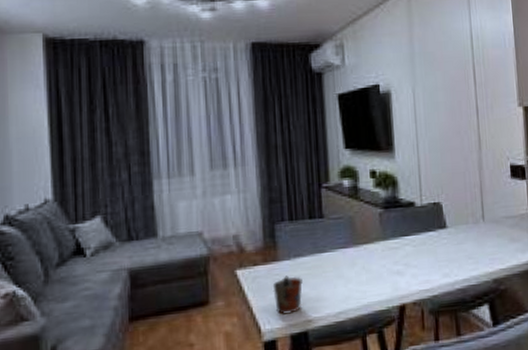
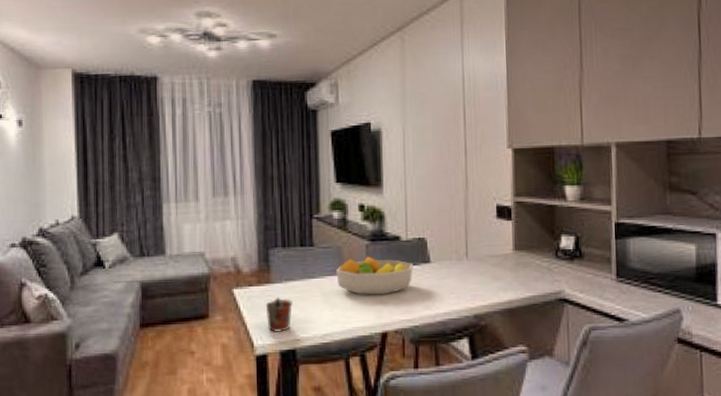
fruit bowl: none [349,225,430,267] -> present [336,256,413,295]

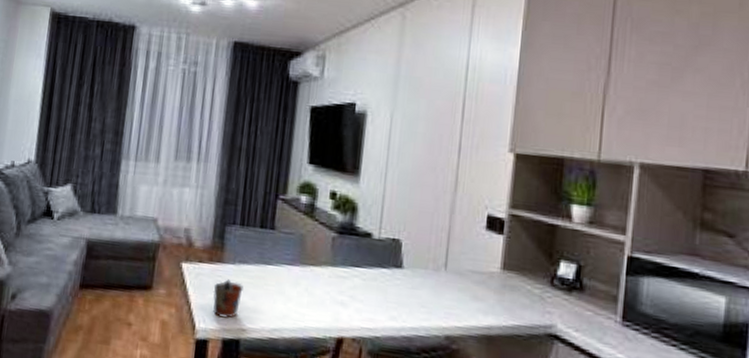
fruit bowl: present [336,256,413,295] -> none [295,249,383,296]

